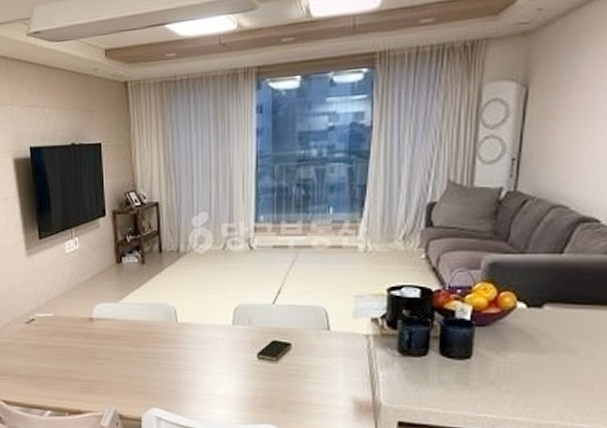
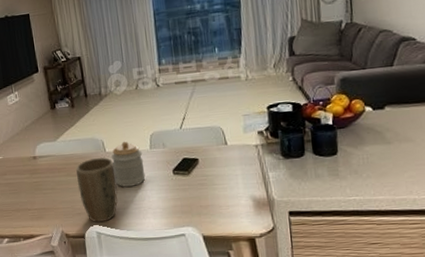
plant pot: none [140,328,188,406] -> present [76,157,118,223]
jar: none [183,311,223,368] -> present [111,141,146,187]

